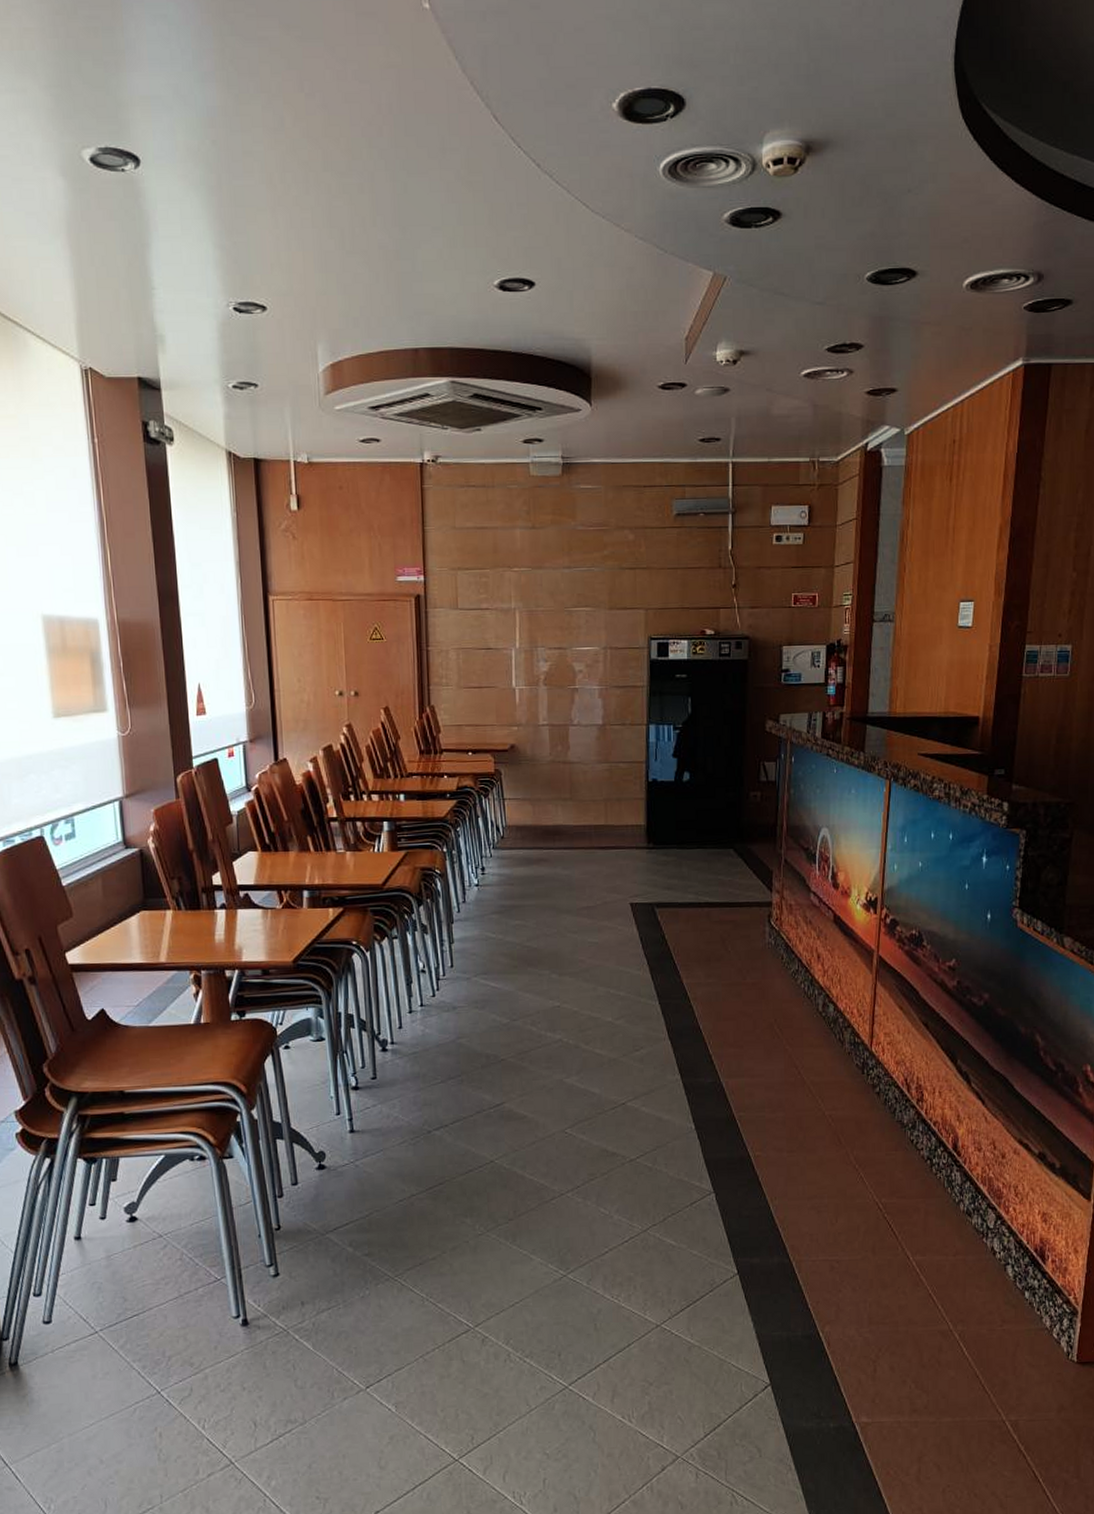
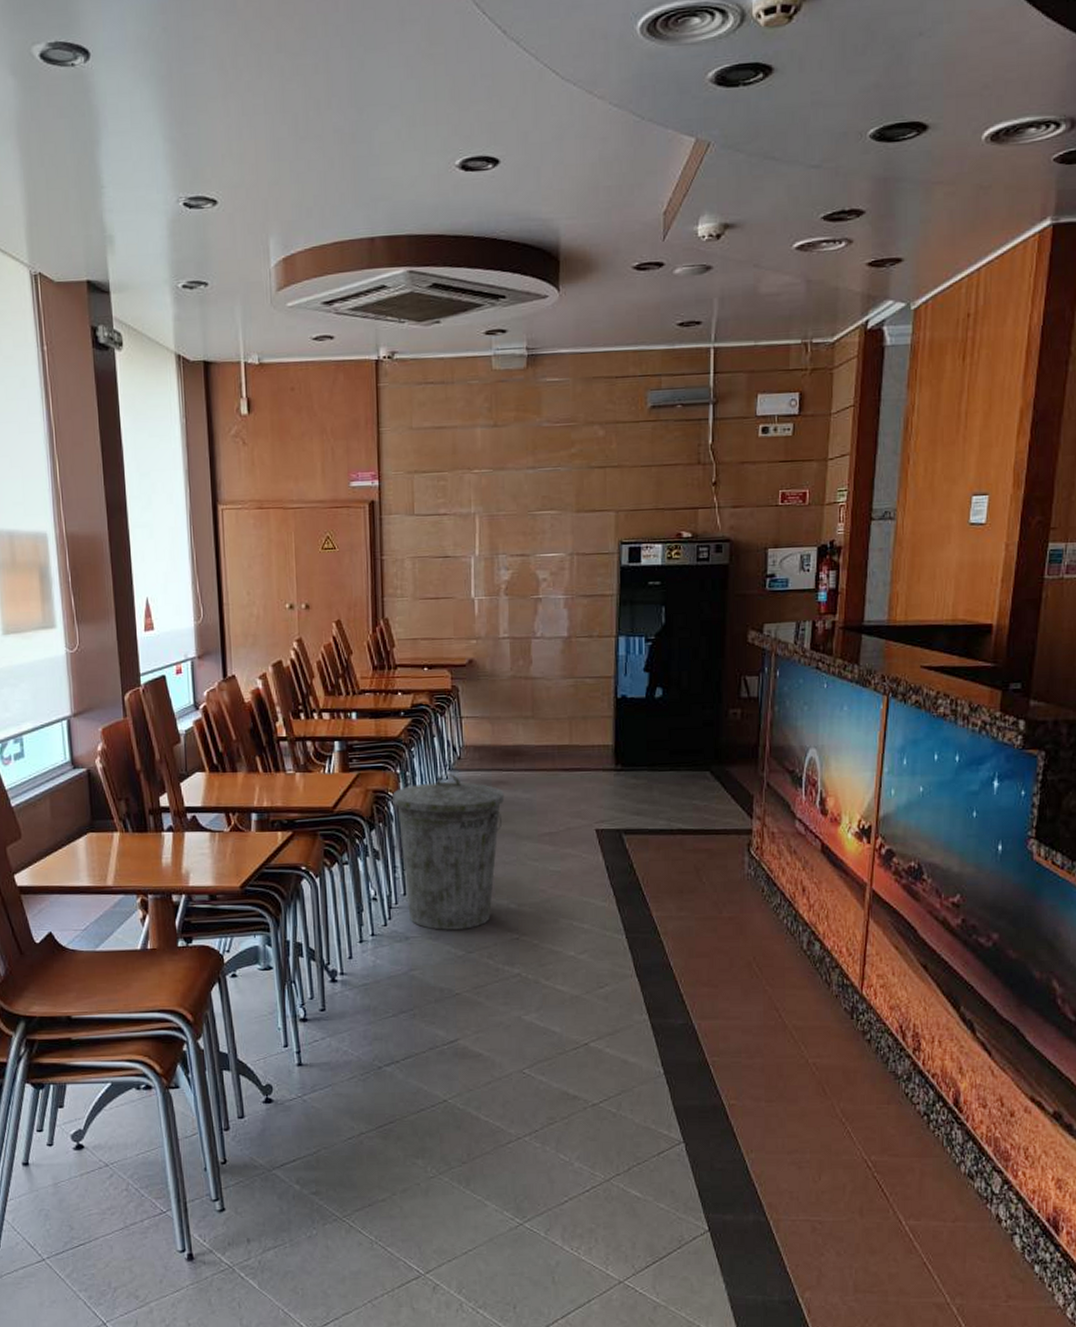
trash can: none [439,852,546,1000] -> present [392,774,505,930]

